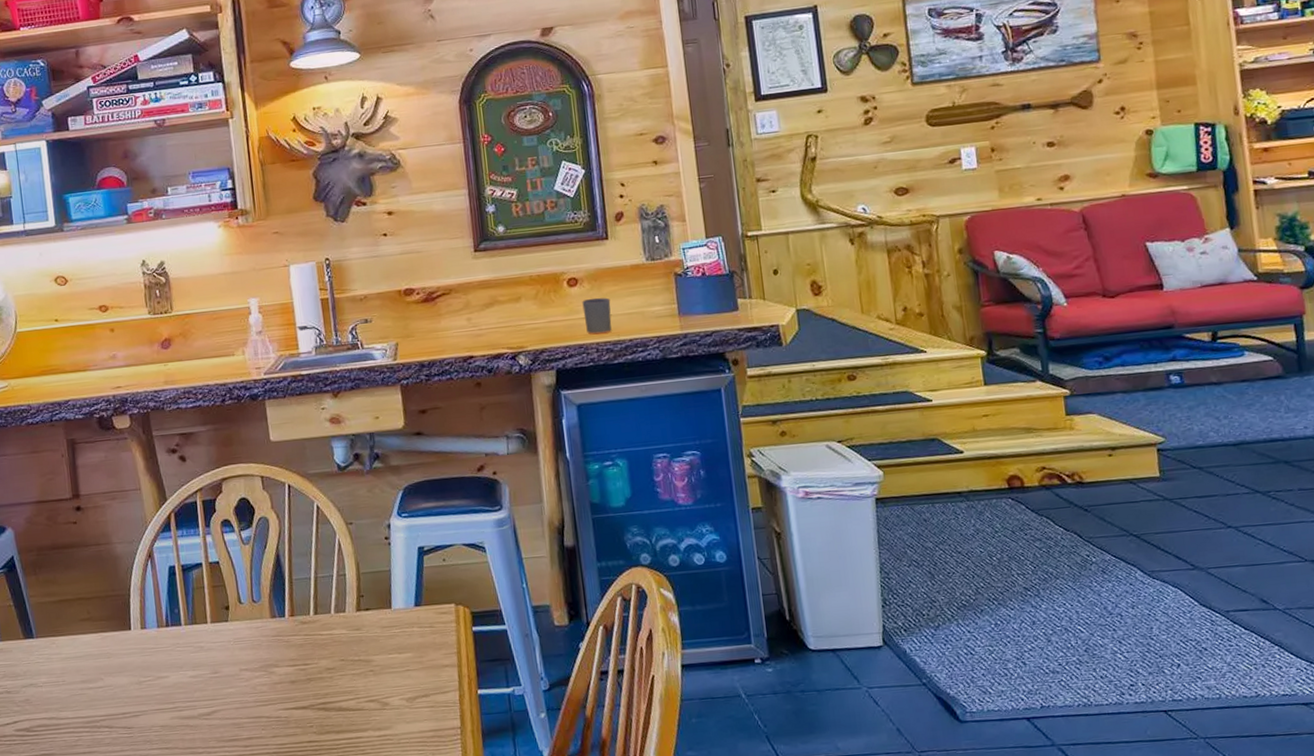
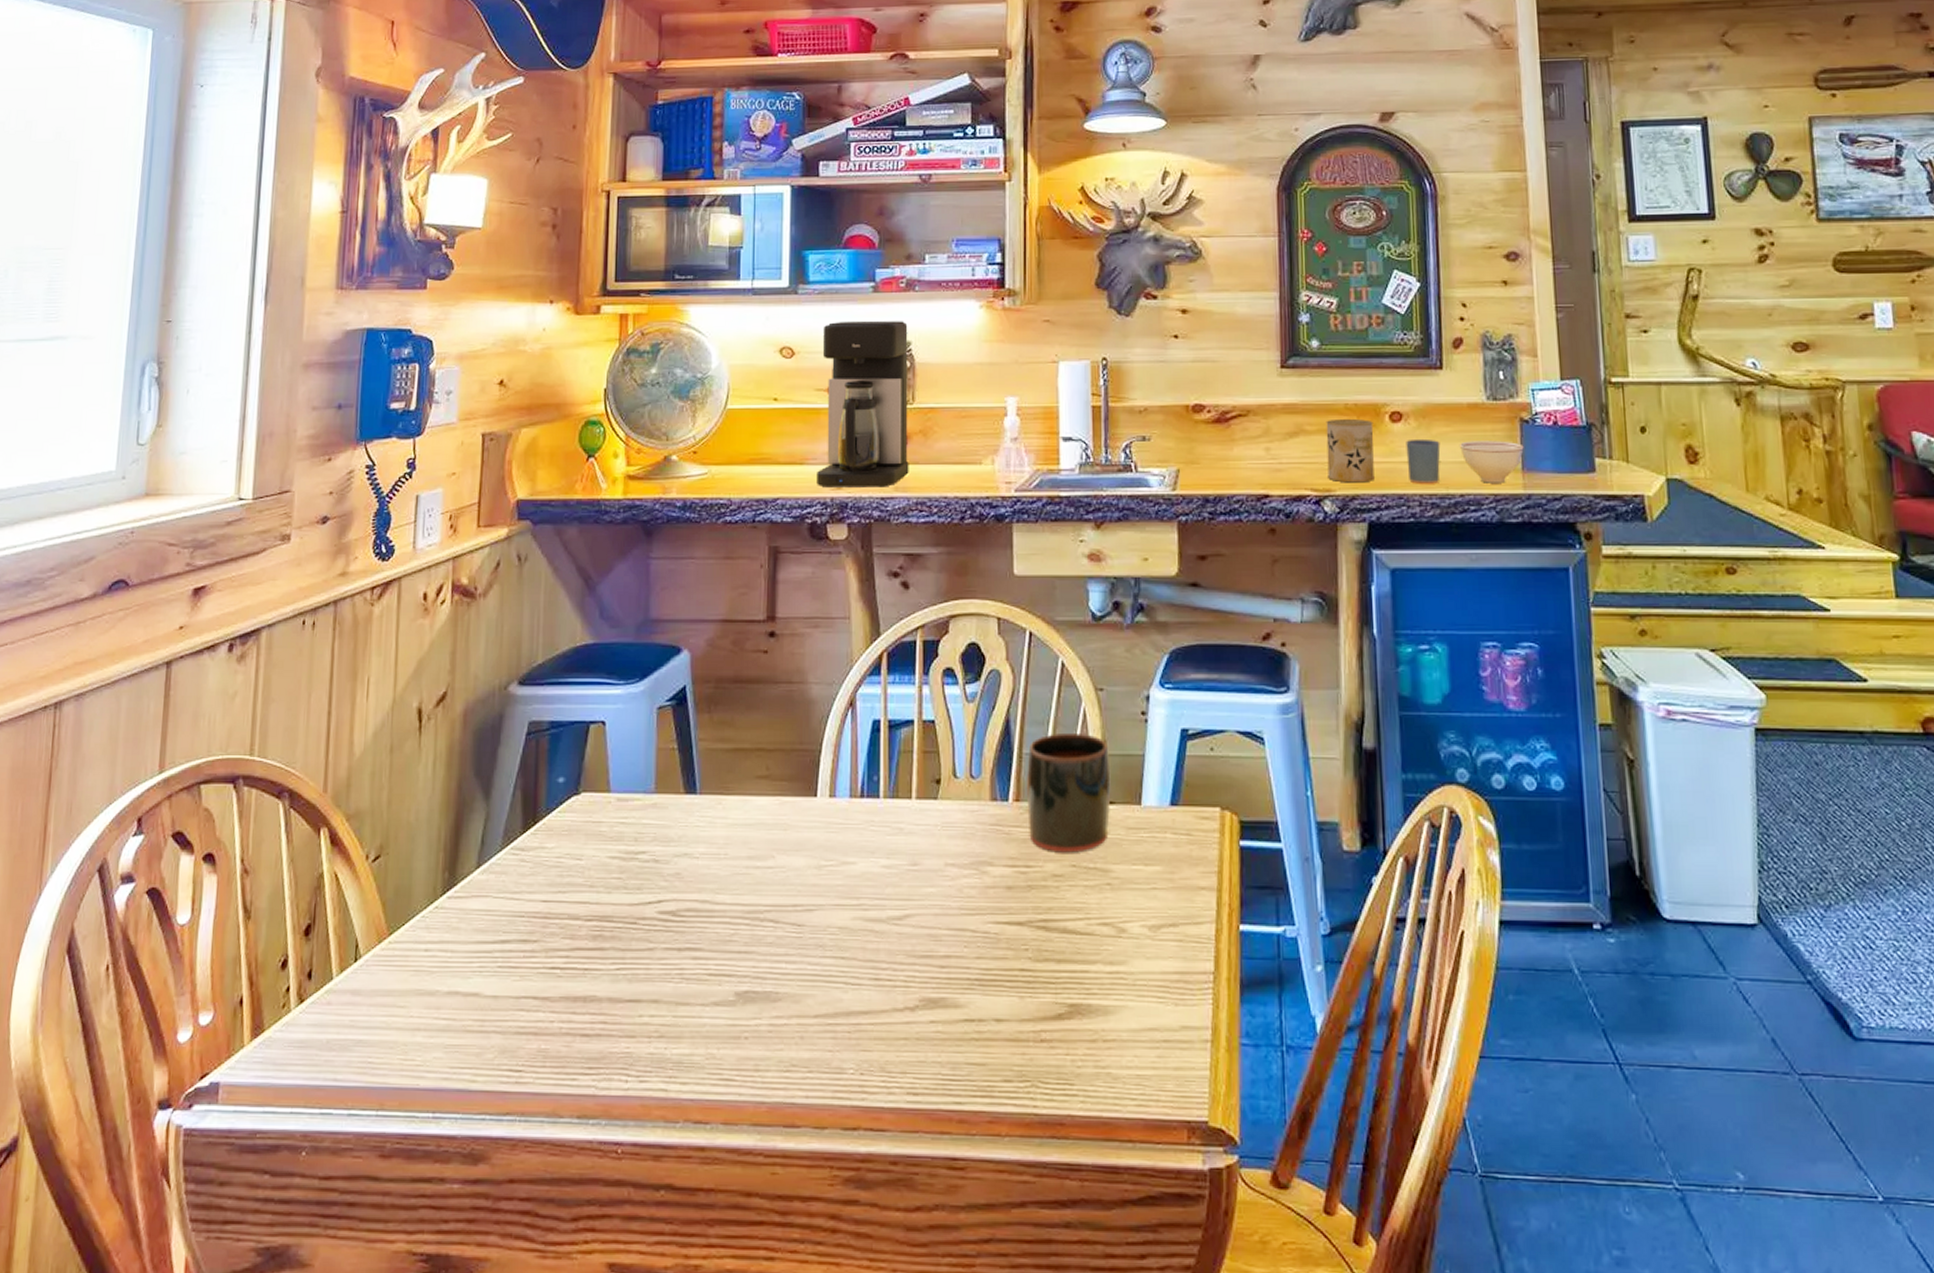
coffee maker: none [88,245,175,388] -> present [817,320,909,488]
mug: none [297,559,368,651] -> present [1027,732,1111,853]
can: none [515,287,559,340] -> present [1326,418,1374,483]
bowl: none [625,292,679,329] -> present [1458,440,1524,483]

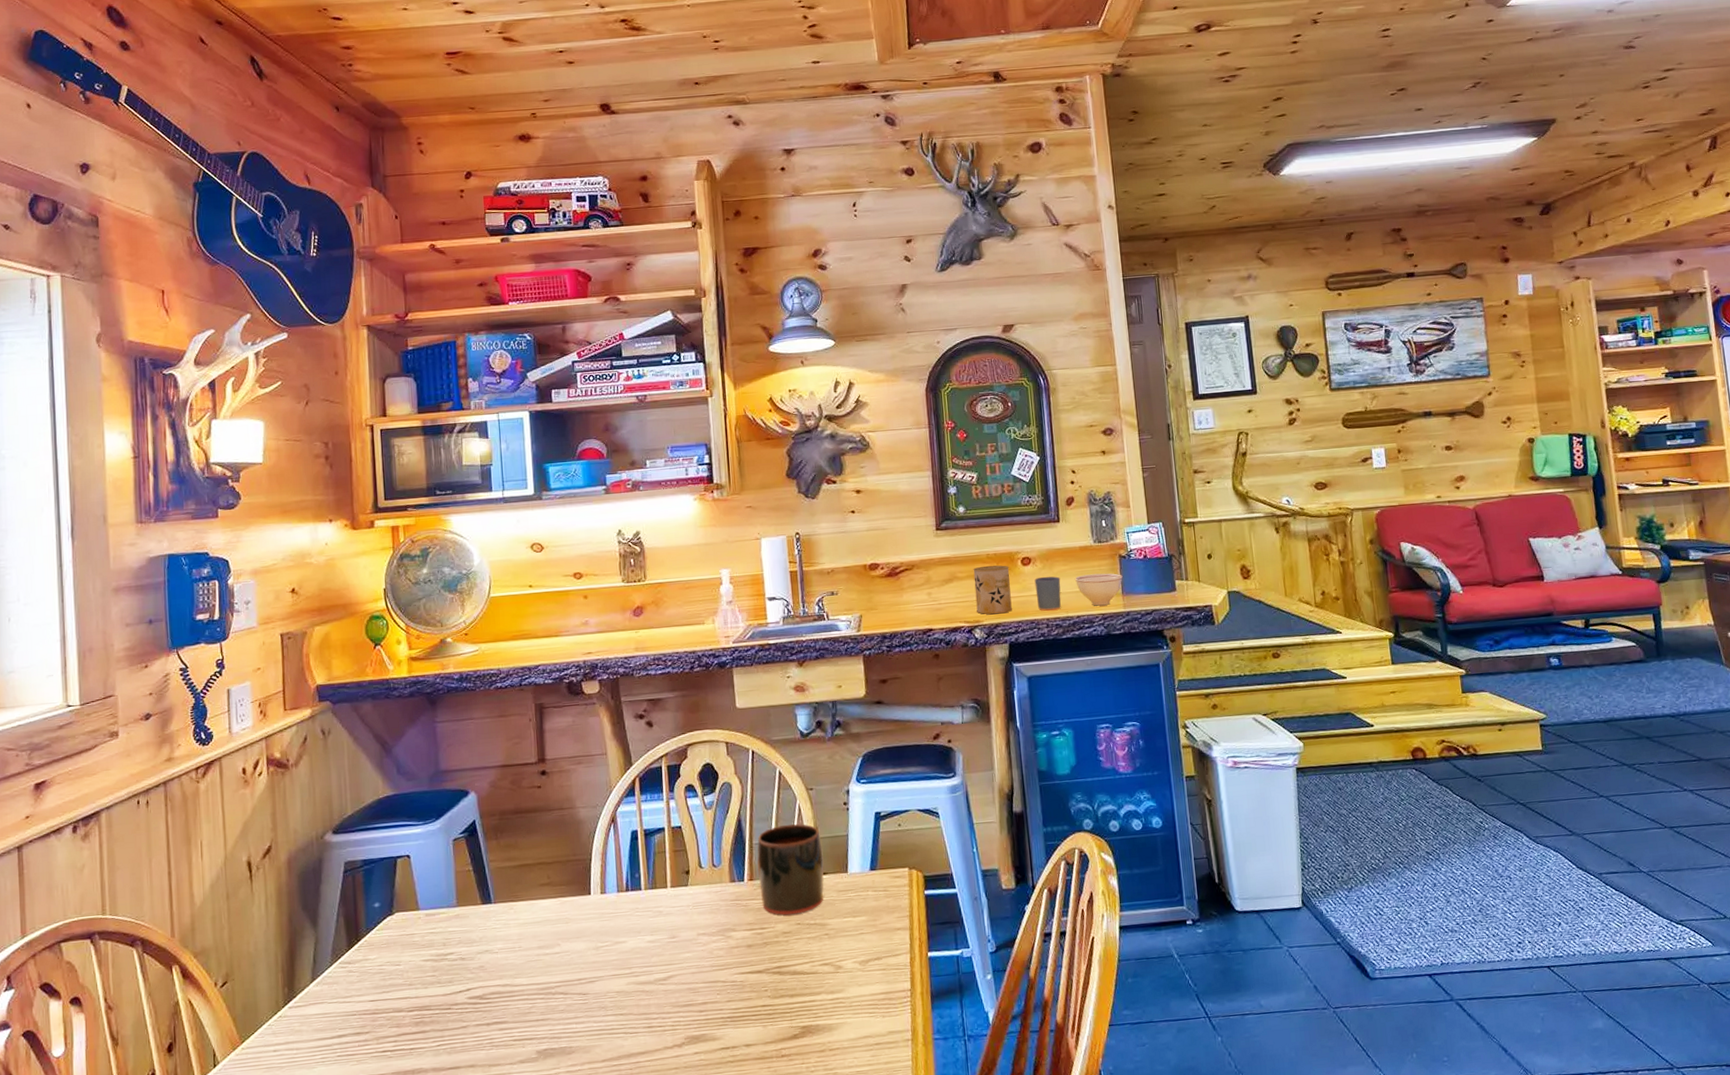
coffee maker: present [817,320,909,488] -> none [565,515,646,653]

